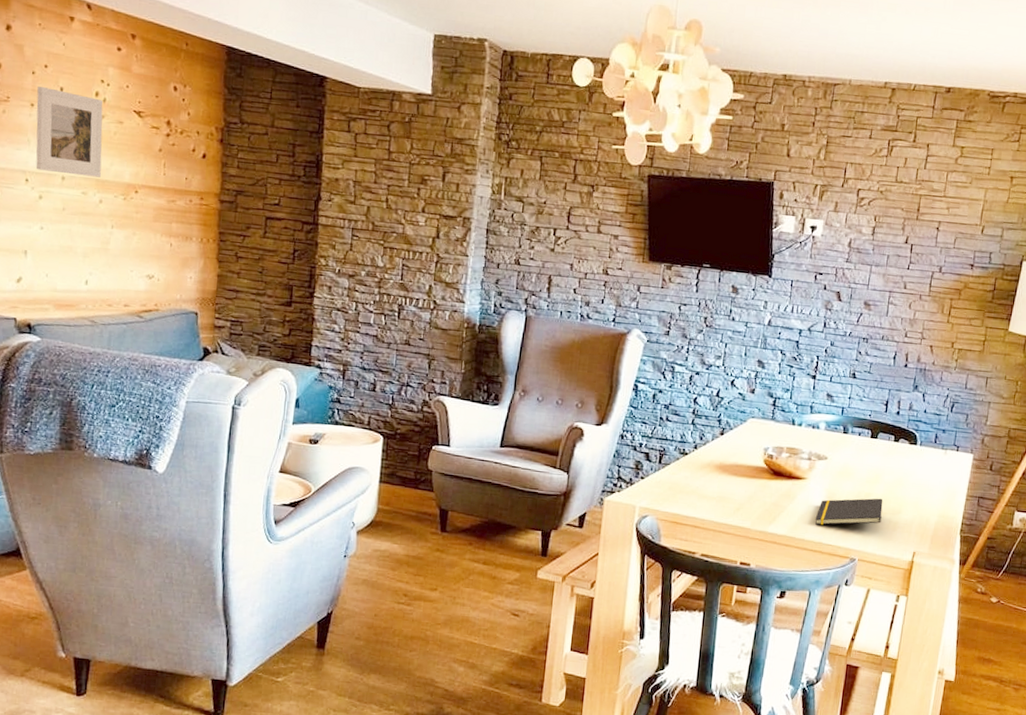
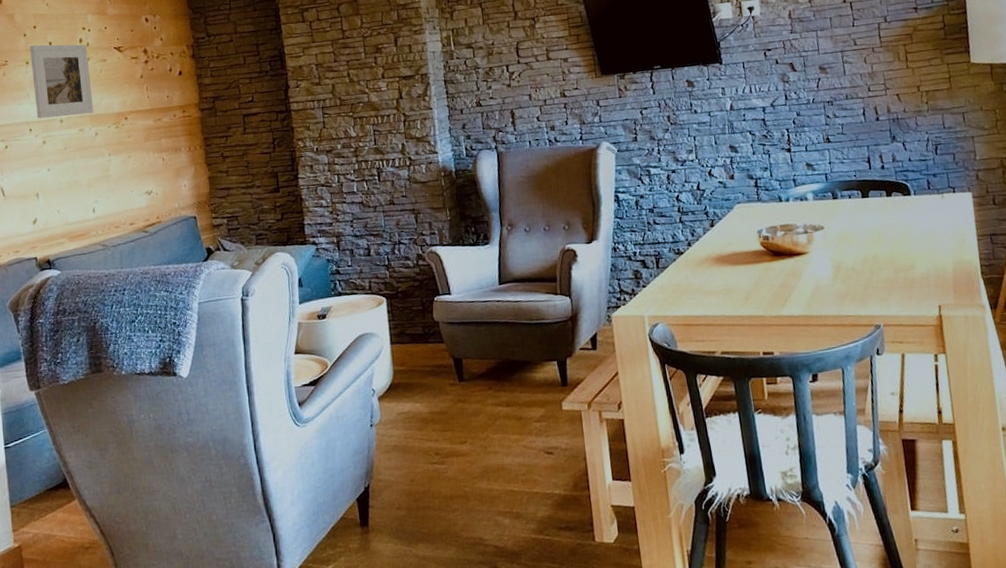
notepad: present [815,498,883,526] -> none [827,257,896,298]

